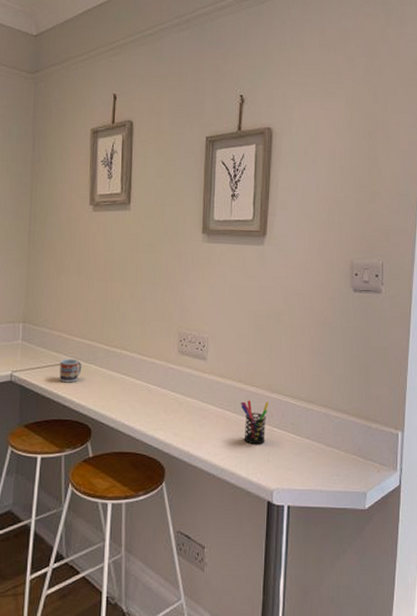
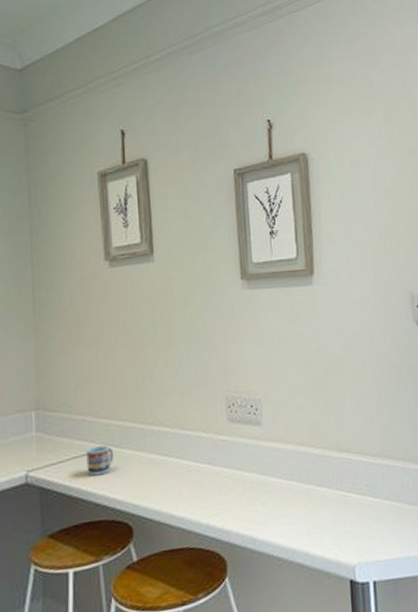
pen holder: present [241,400,269,445] -> none [306,463,340,516]

